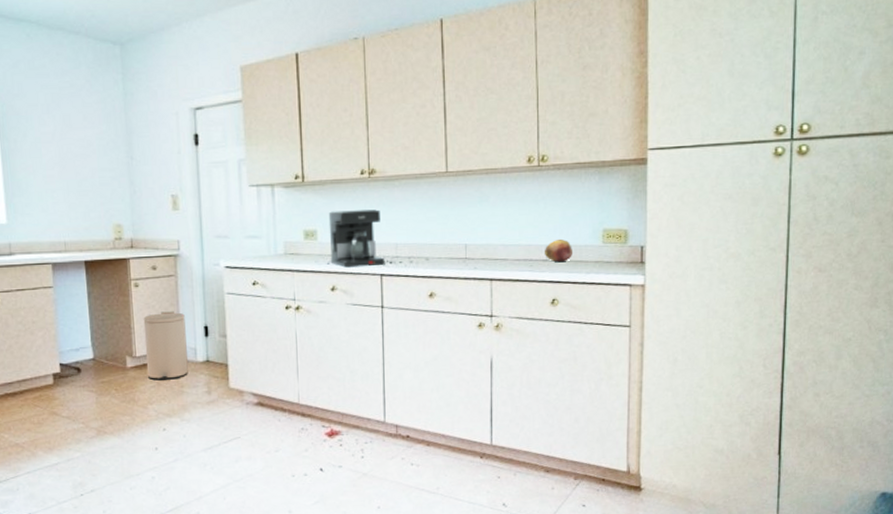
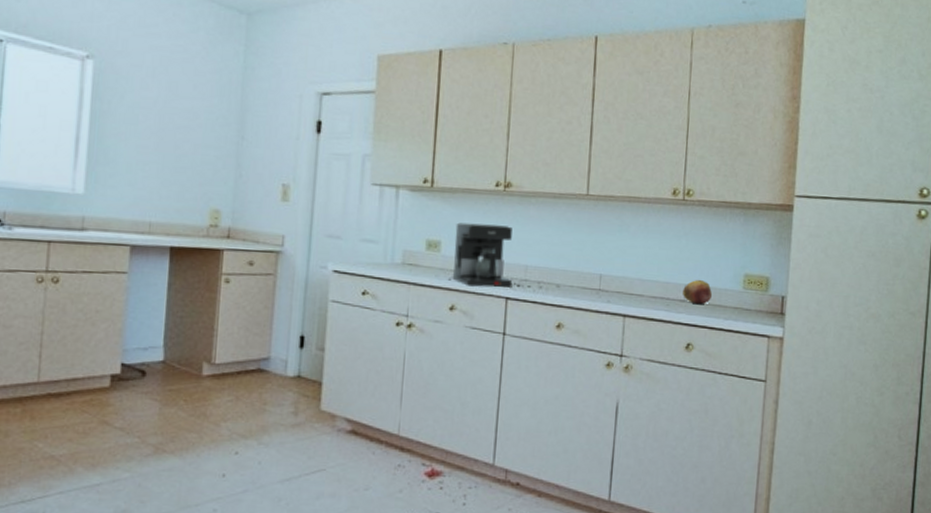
pedal bin: present [143,311,188,382] -> none [225,314,279,396]

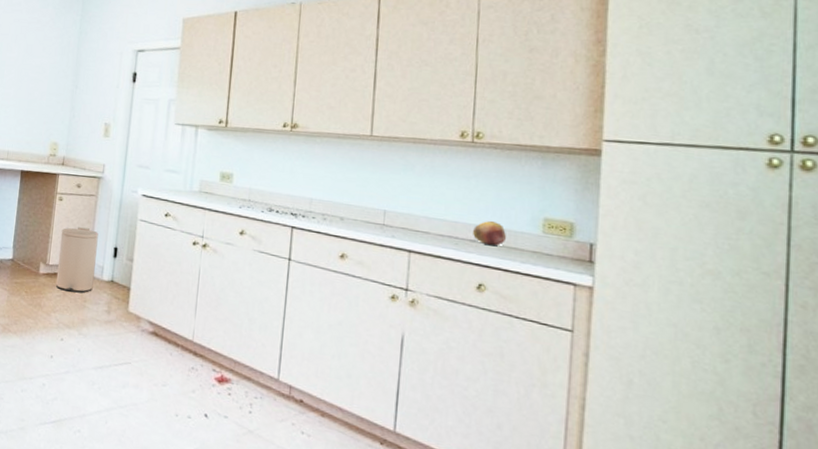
pedal bin: none [225,314,279,396] -> present [55,227,99,293]
coffee maker: present [452,222,513,288] -> none [242,158,298,218]

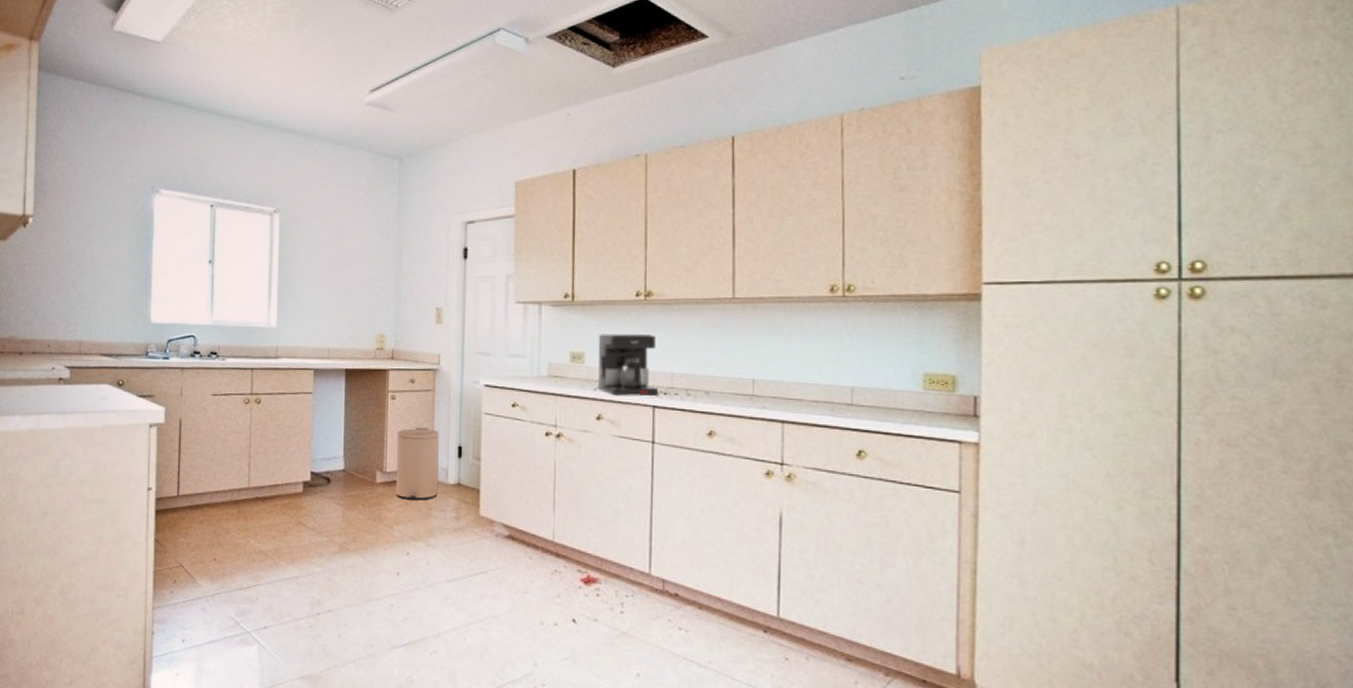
coffee maker: none [242,158,298,218] -> present [597,333,659,397]
fruit: present [472,220,507,247] -> none [848,380,886,409]

